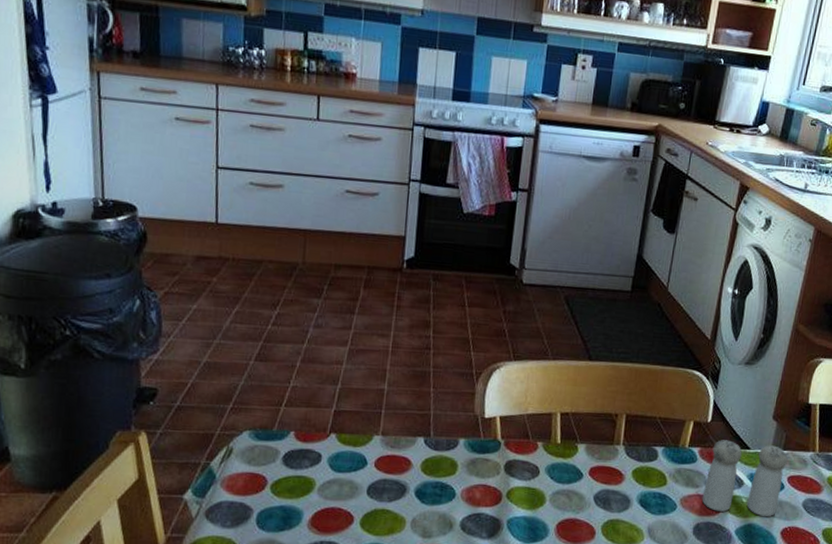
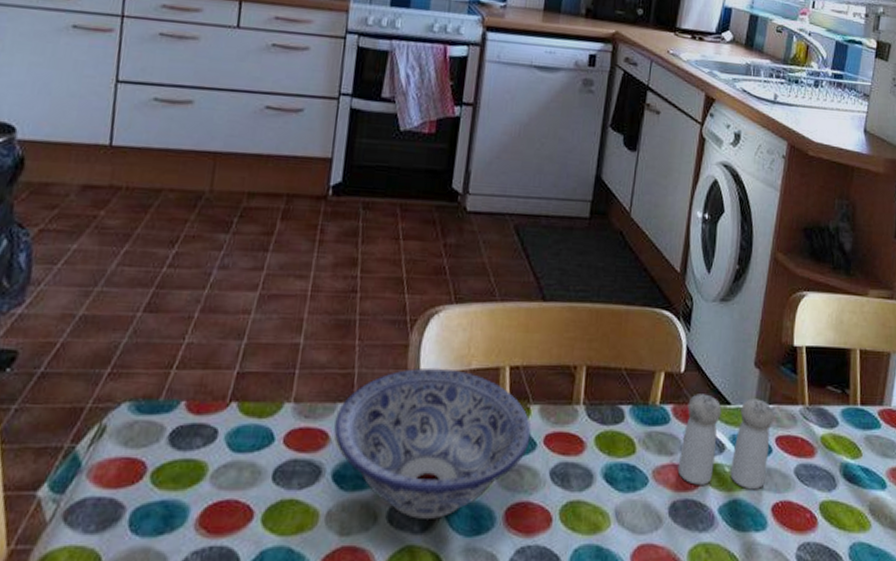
bowl: none [415,411,579,529] -> present [334,367,531,520]

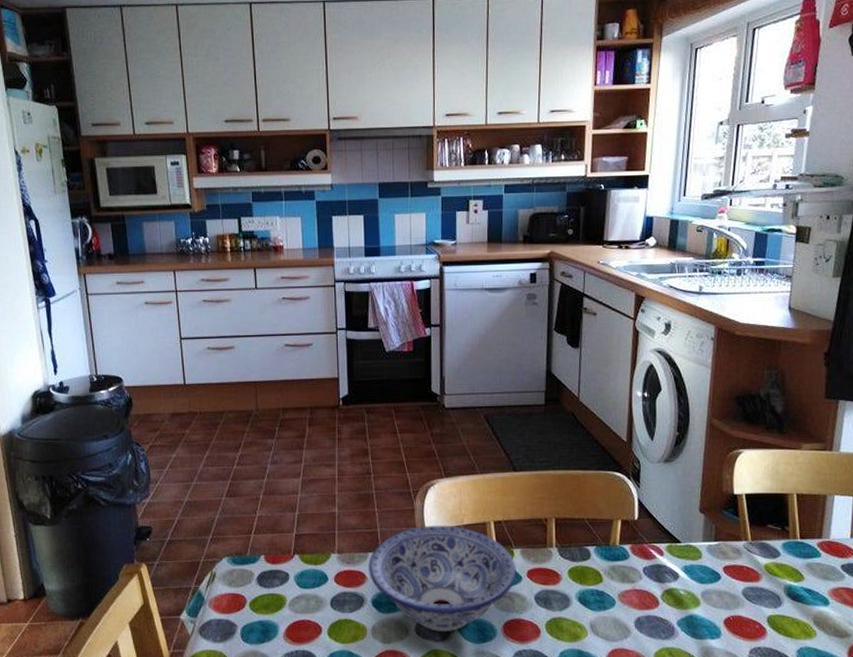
salt and pepper shaker: present [677,394,774,490] -> none [639,535,721,608]

